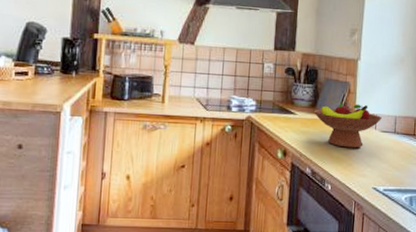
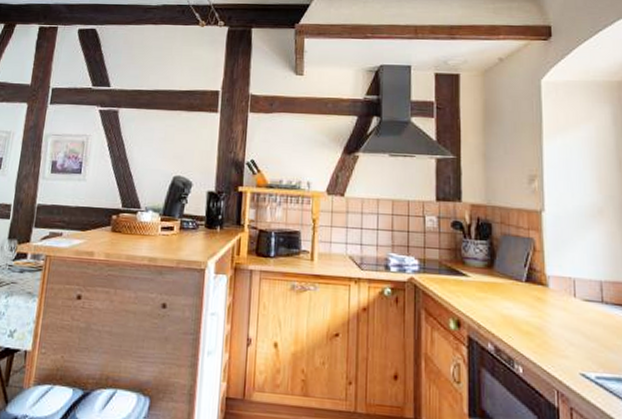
fruit bowl: present [313,103,383,148] -> none [490,263,583,321]

